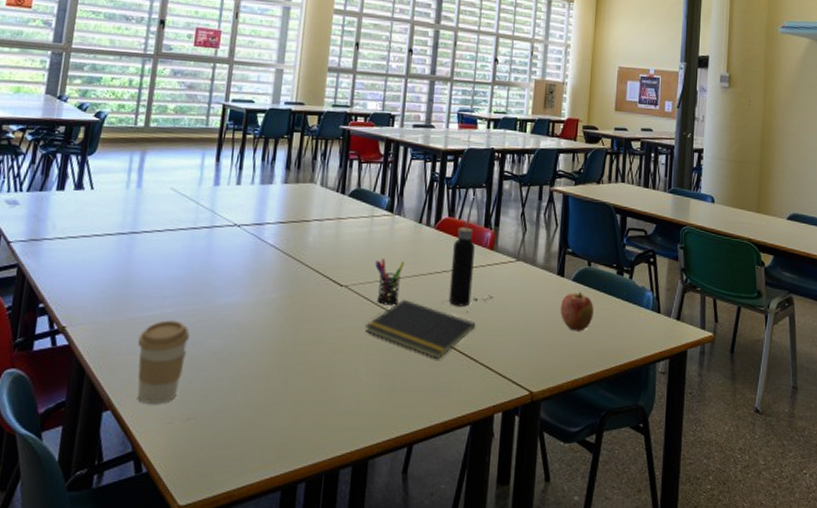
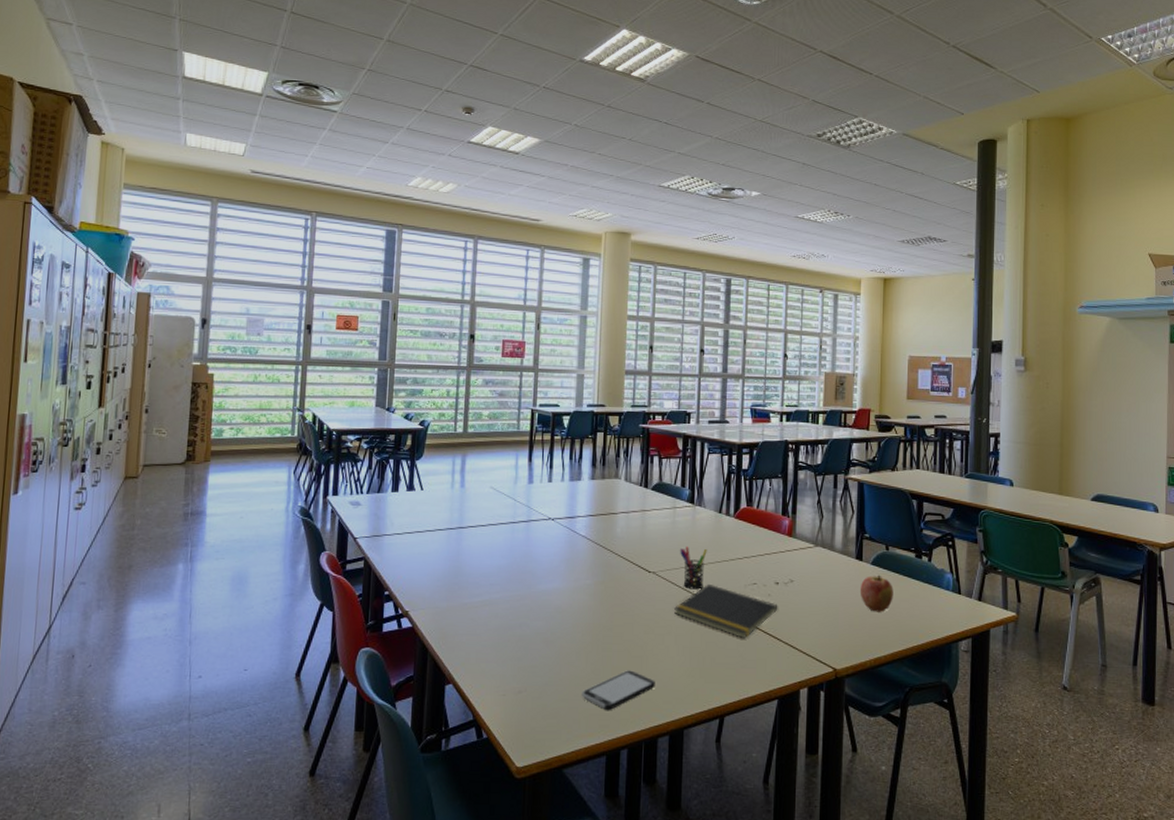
coffee cup: present [137,320,190,404] -> none [472,605,516,678]
smartphone: none [258,394,341,440] -> present [582,670,655,711]
water bottle: present [448,222,475,307] -> none [751,511,774,590]

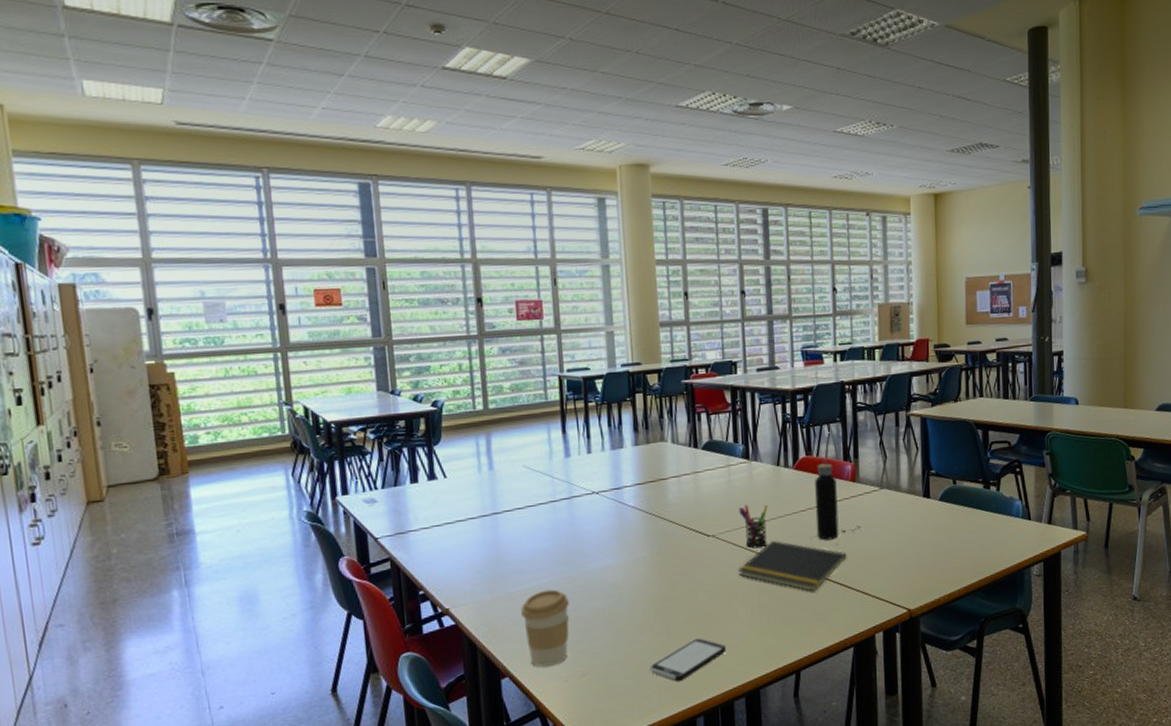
coffee cup: none [472,605,516,678] -> present [521,589,570,667]
water bottle: none [751,511,774,590] -> present [814,458,839,540]
apple: present [859,574,893,612] -> none [929,510,964,548]

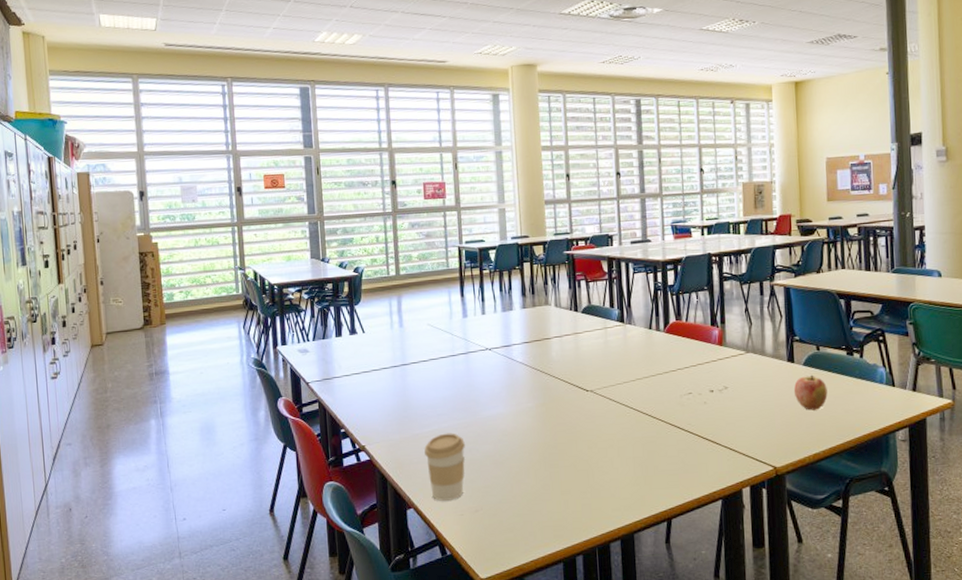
smartphone: present [649,638,726,682] -> none [534,483,603,522]
pen holder: present [739,504,768,549] -> none [615,363,641,404]
notepad: present [739,540,847,592] -> none [614,397,715,446]
water bottle: present [814,458,839,540] -> none [684,323,707,399]
apple: none [929,510,964,548] -> present [793,374,828,411]

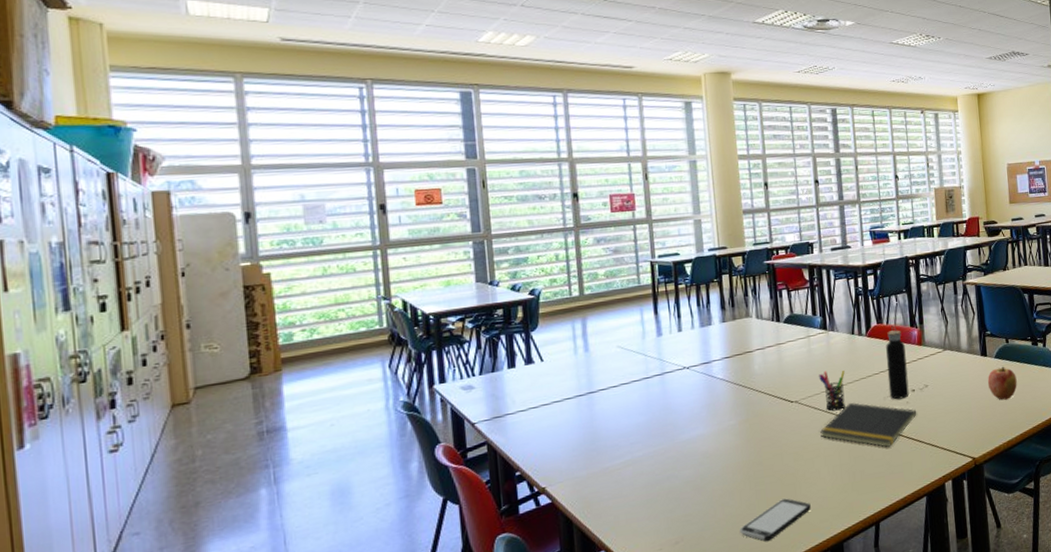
coffee cup: present [424,433,466,501] -> none [616,461,664,538]
smartphone: none [534,483,603,522] -> present [740,498,811,542]
notepad: none [614,397,715,446] -> present [820,402,917,448]
pen holder: none [615,363,641,404] -> present [819,371,845,411]
water bottle: none [684,323,707,399] -> present [886,325,909,400]

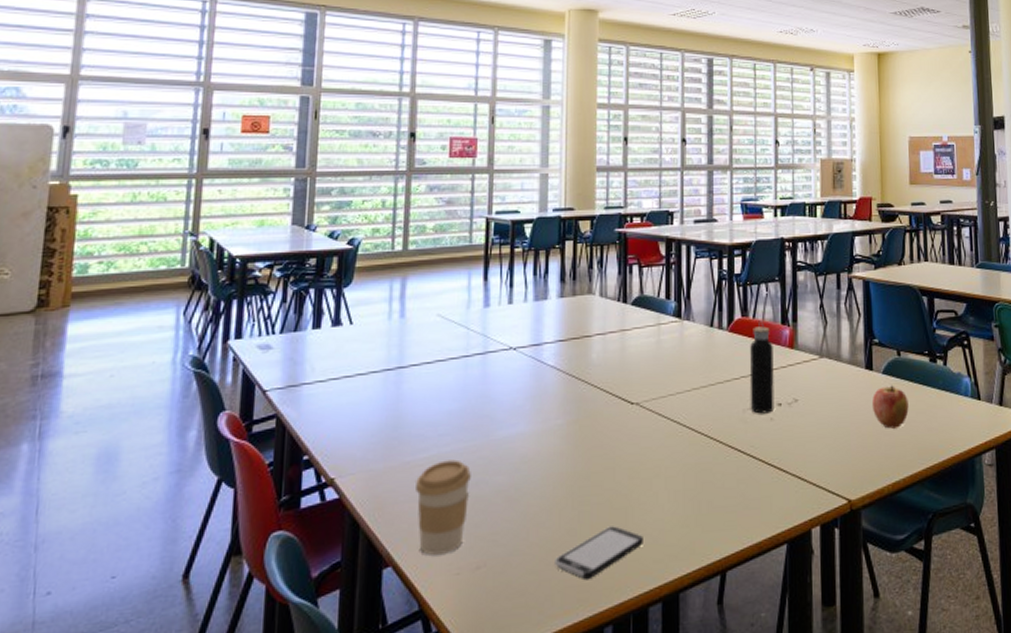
coffee cup: none [616,461,664,538] -> present [416,459,471,555]
pen holder: present [819,371,845,411] -> none [667,369,698,421]
notepad: present [820,402,917,448] -> none [663,411,782,475]

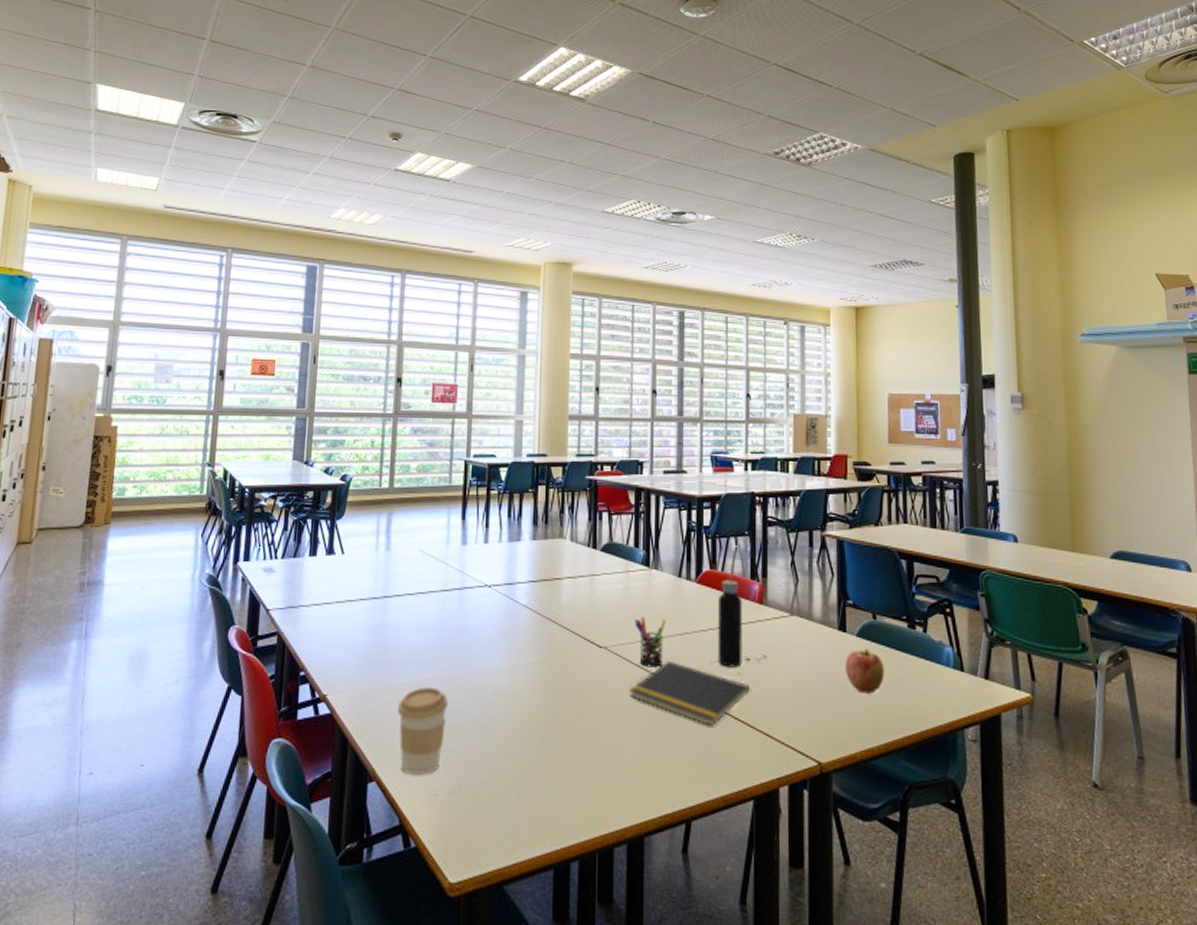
smartphone: present [555,526,643,581] -> none [524,764,610,815]
notepad: none [663,411,782,475] -> present [630,660,750,727]
pen holder: none [667,369,698,421] -> present [635,616,666,668]

